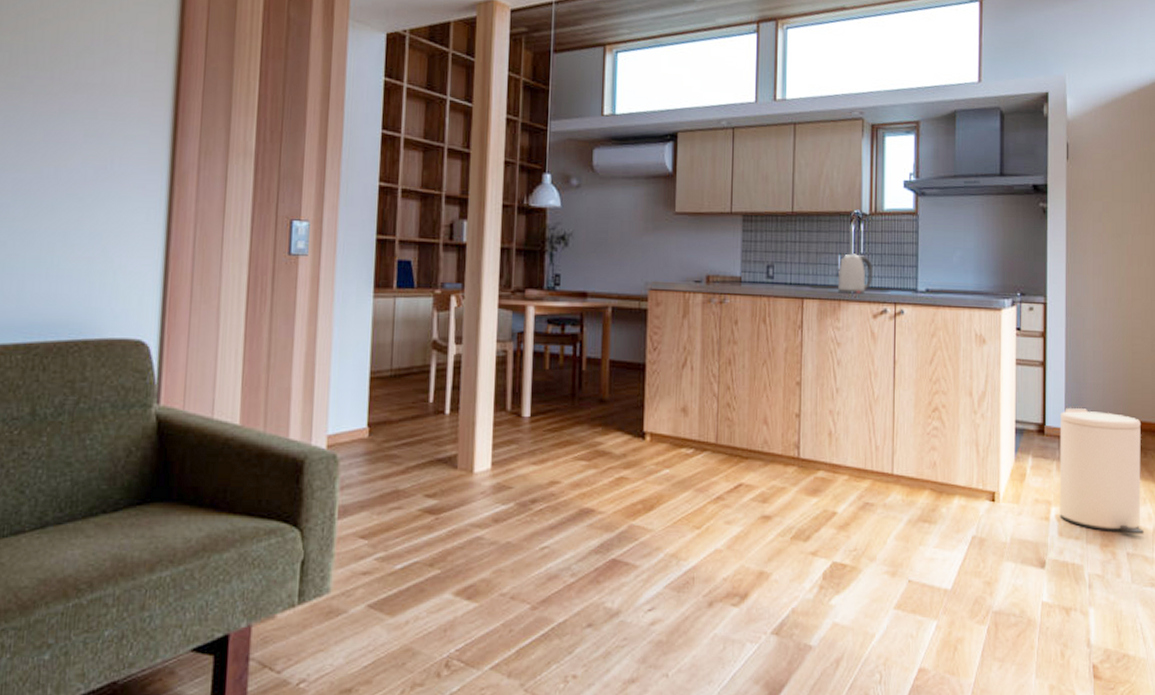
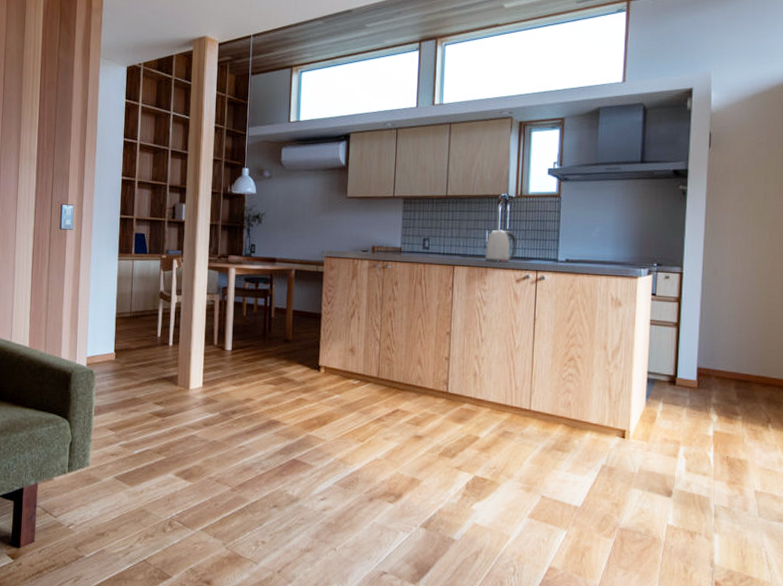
pedal bin: present [1060,408,1145,534] -> none [688,363,775,476]

